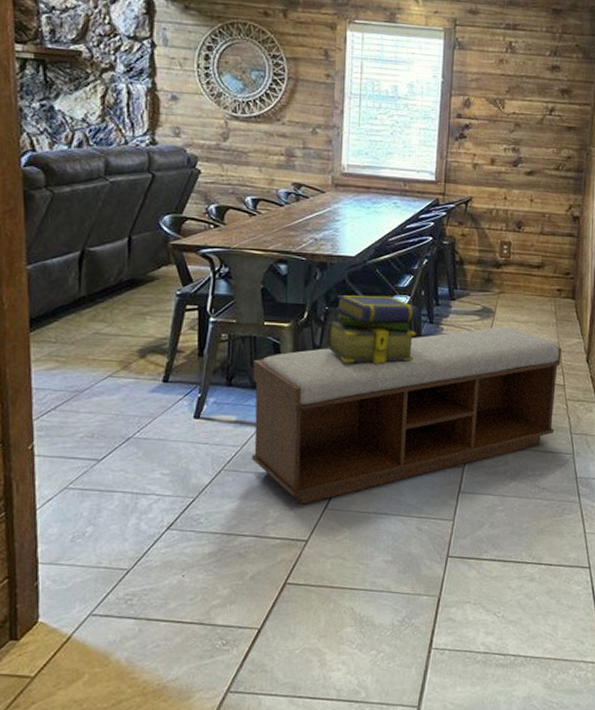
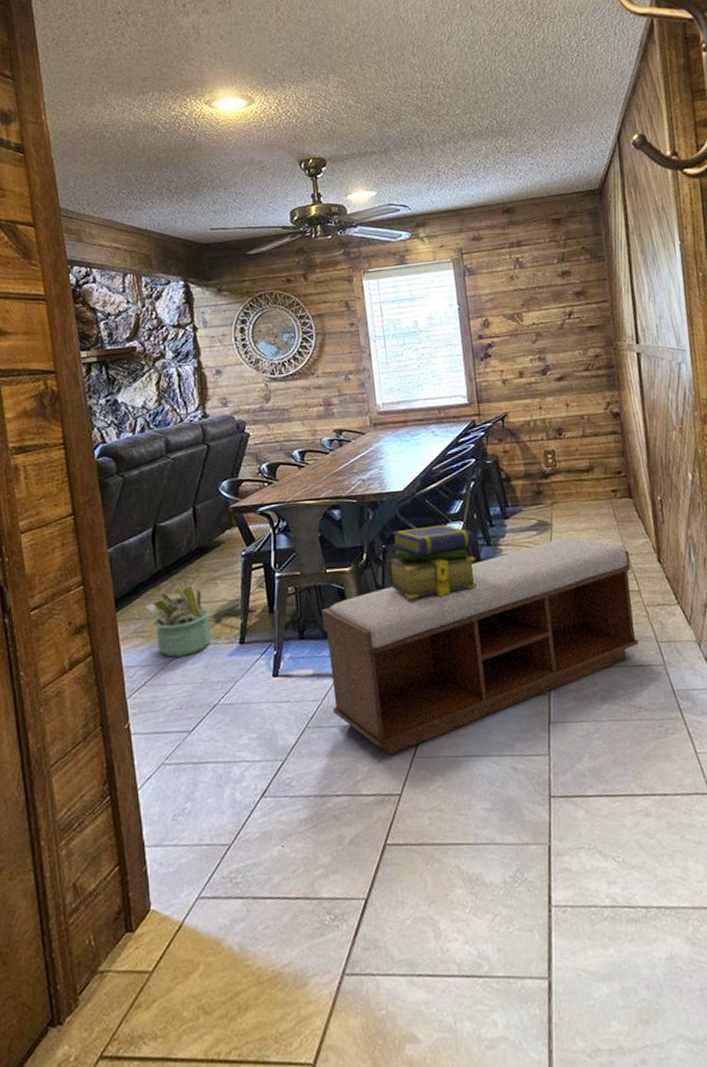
decorative plant: none [64,314,135,386] -> present [145,584,211,658]

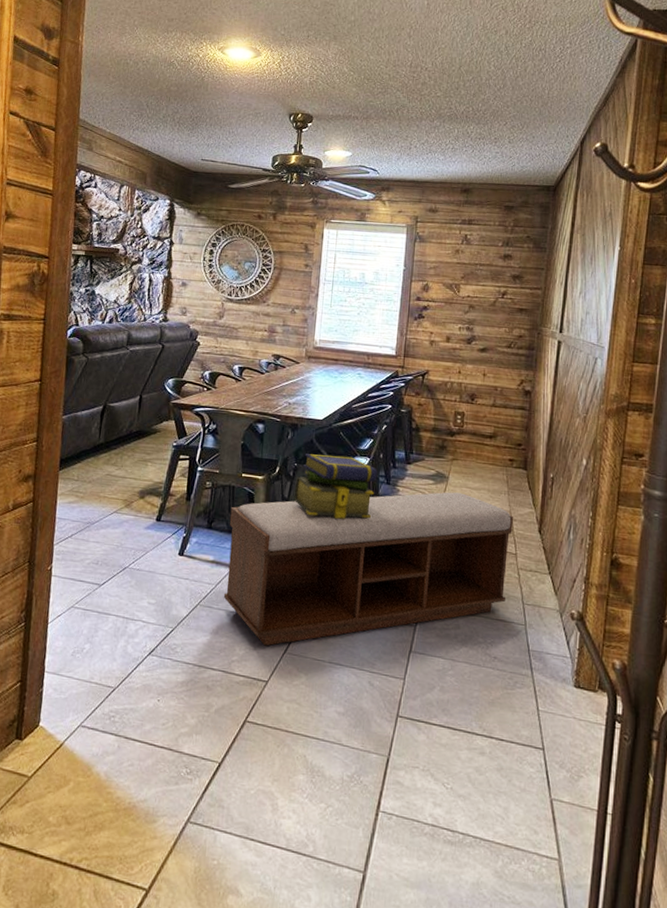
decorative plant: present [145,584,211,658] -> none [84,459,137,521]

